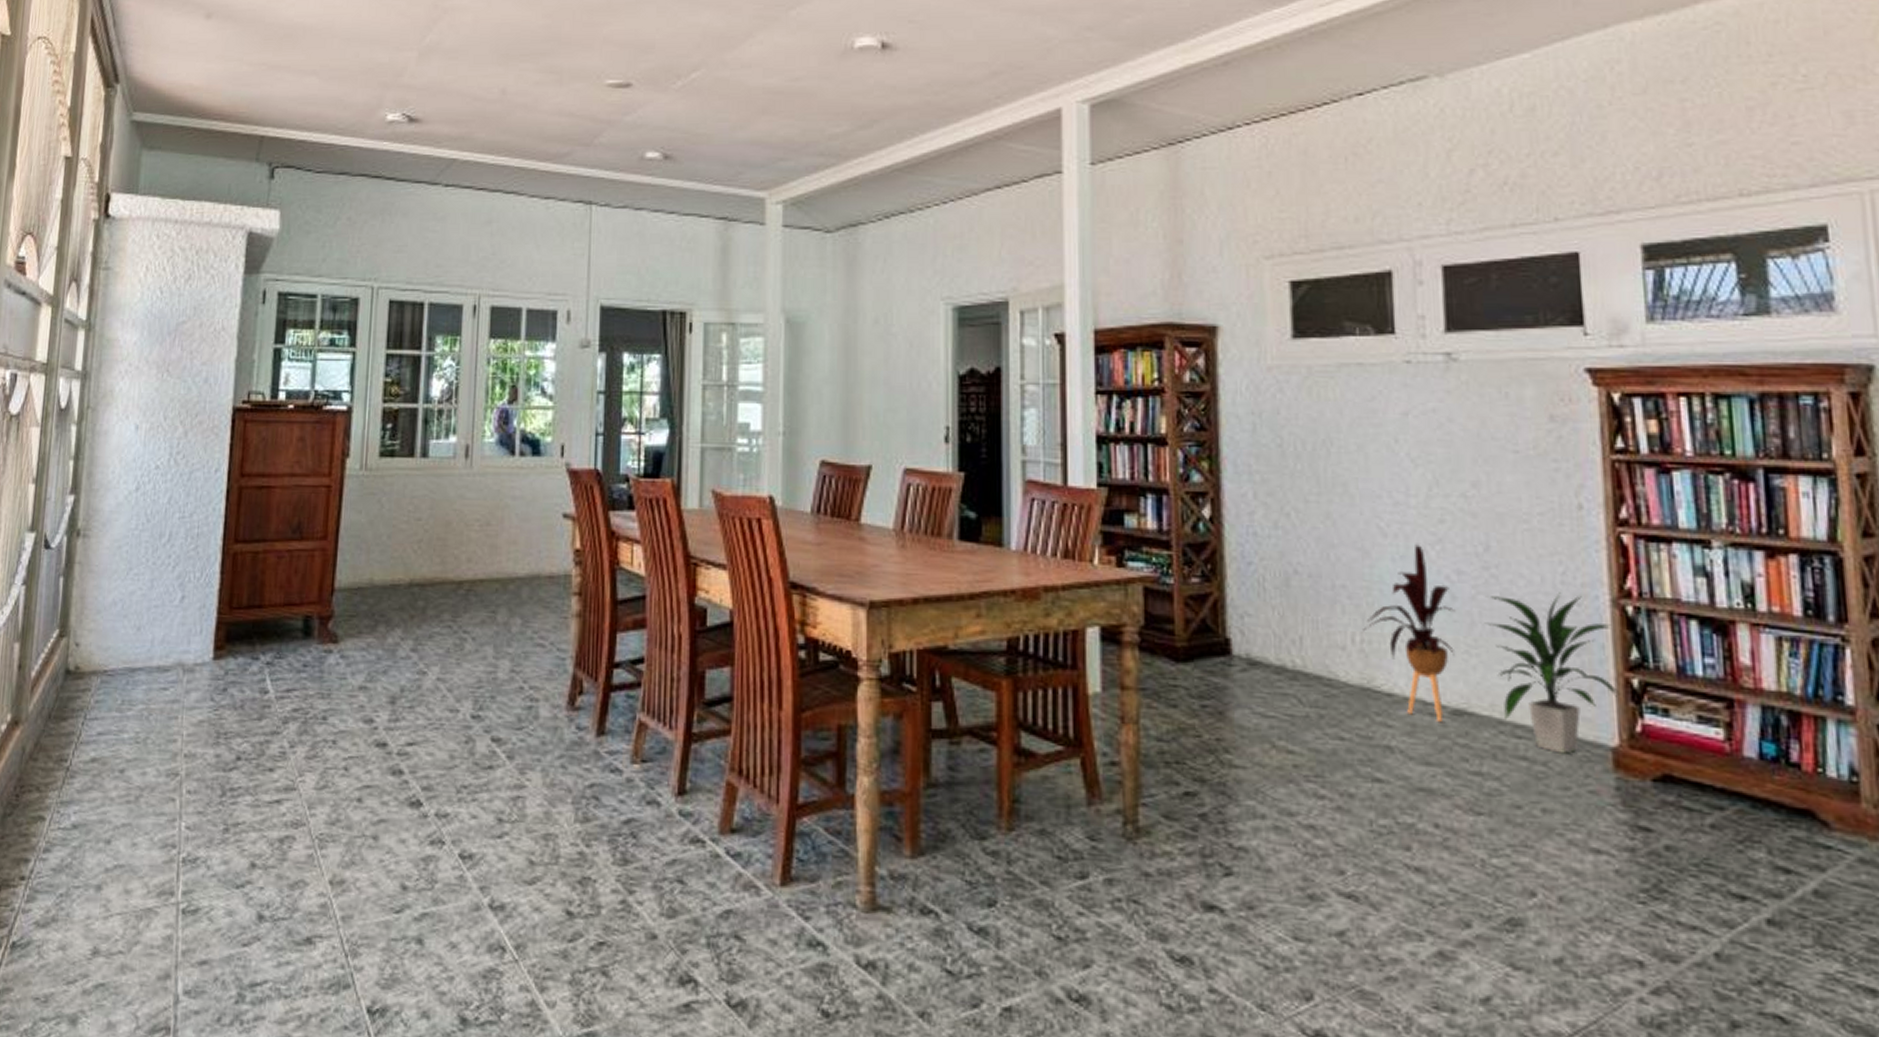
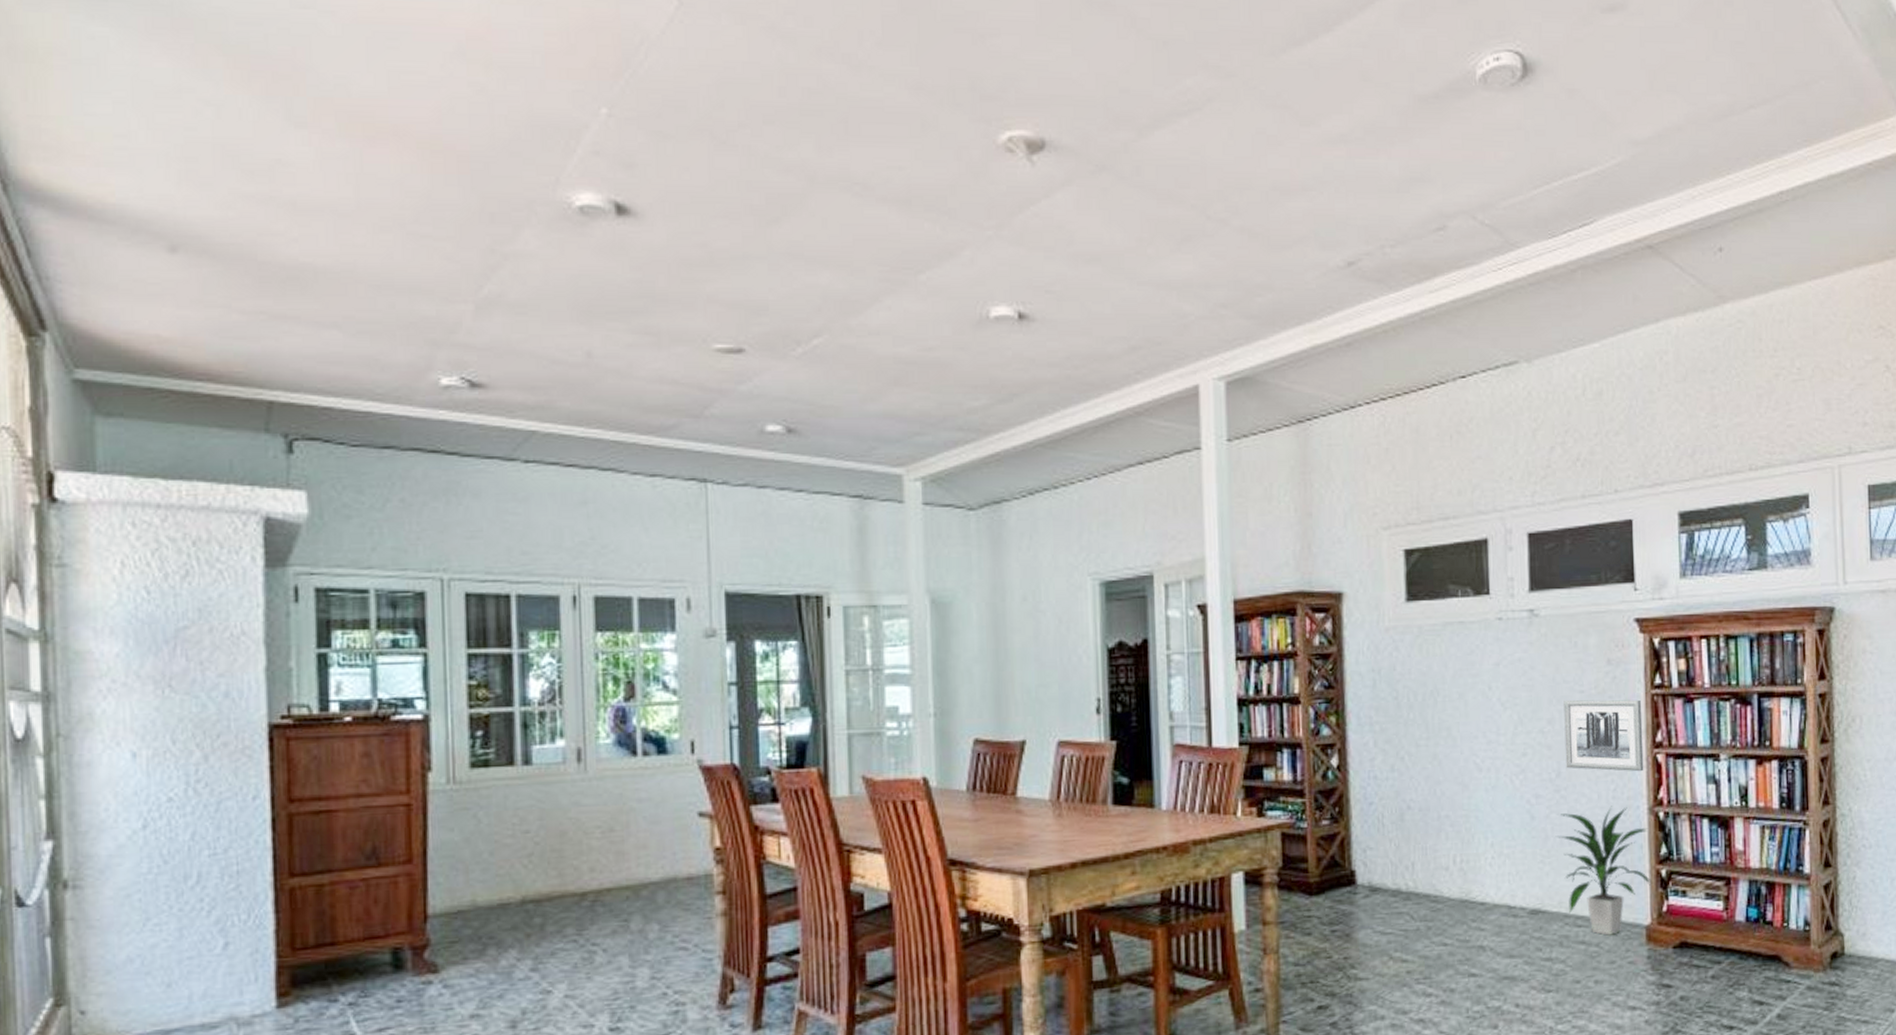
house plant: present [1363,544,1456,722] -> none [1462,776,1534,921]
wall art: none [1492,461,1604,554] -> present [1564,699,1644,772]

